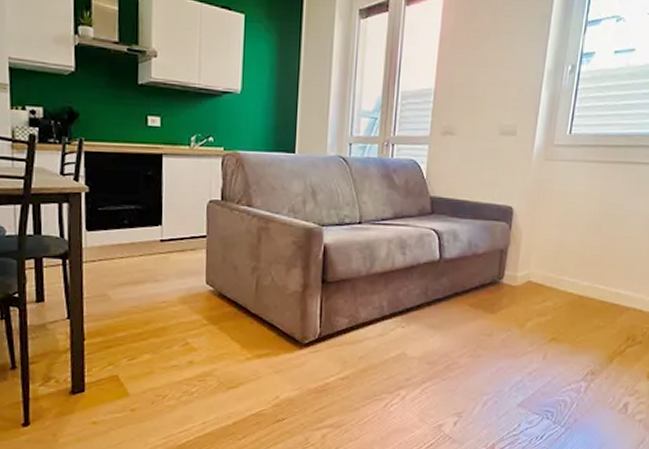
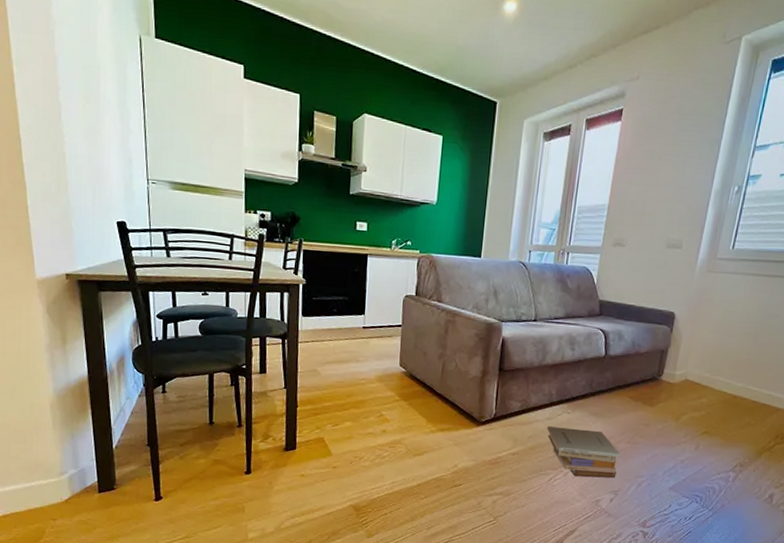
books: none [379,344,463,400] -> present [546,426,621,478]

